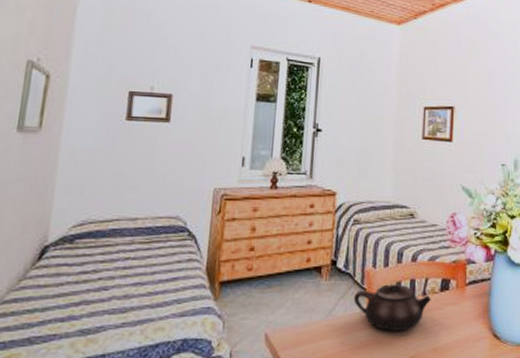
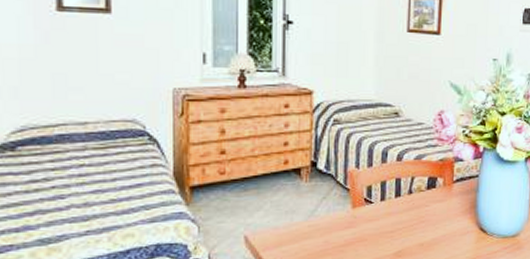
teapot: present [353,284,431,332] -> none [336,183,417,230]

